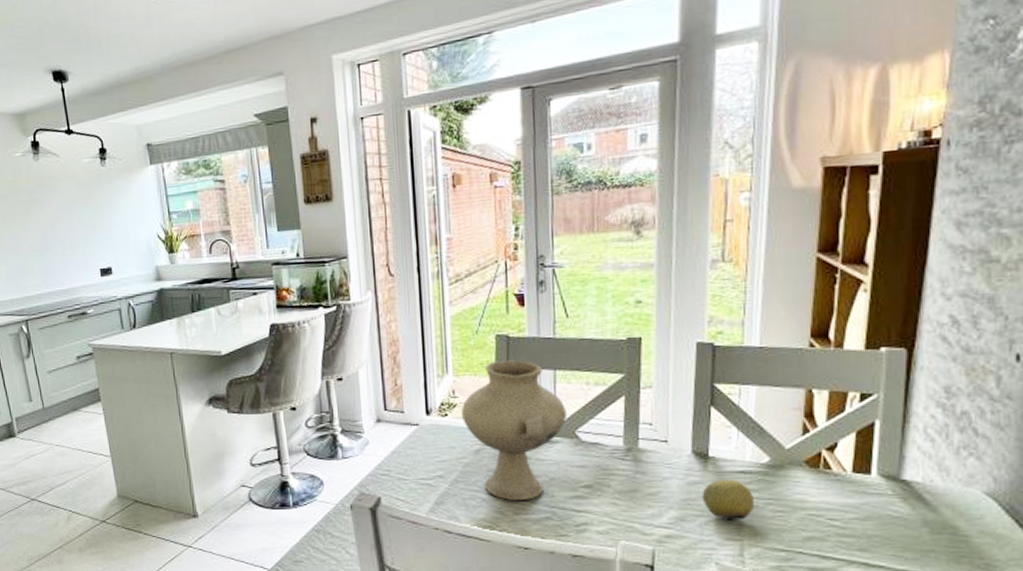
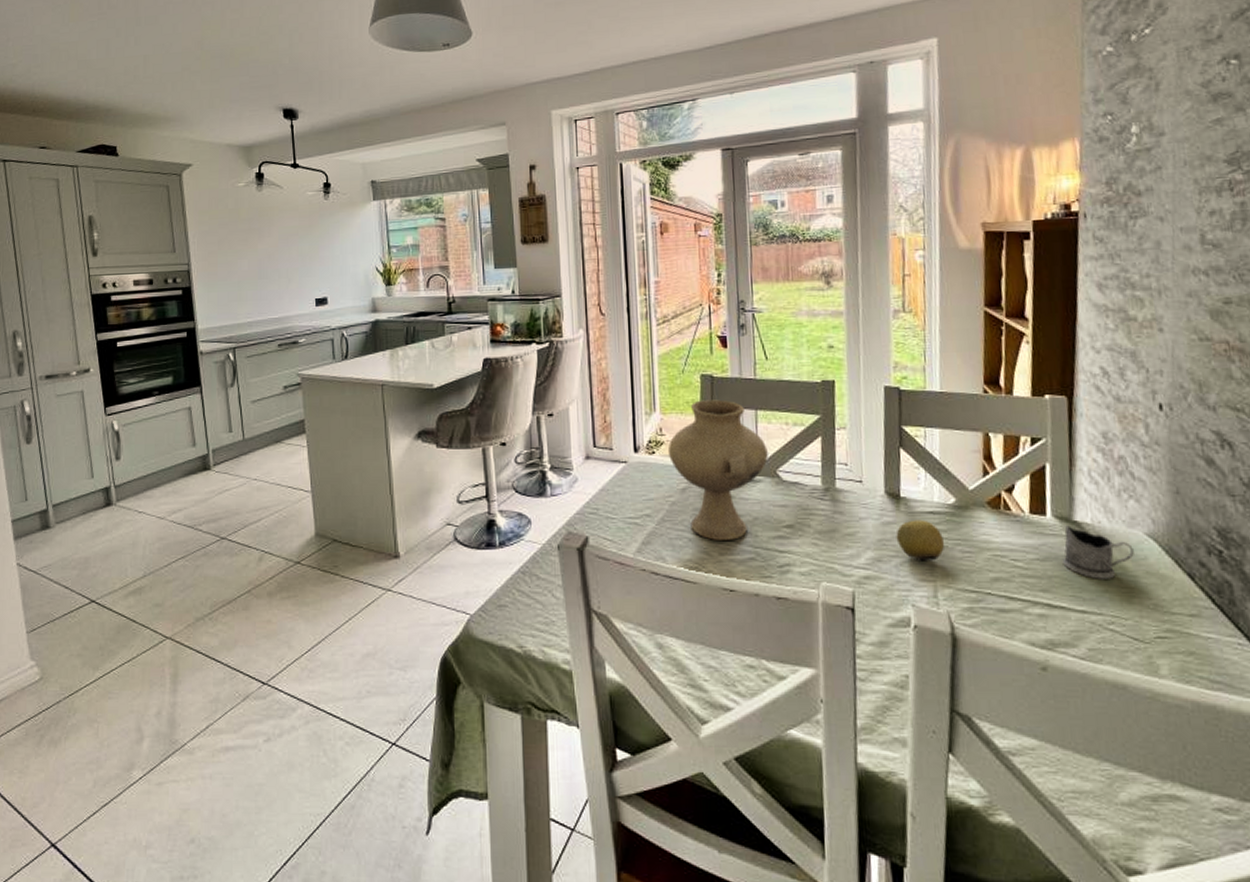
tea glass holder: none [885,484,968,539] -> present [1062,525,1134,579]

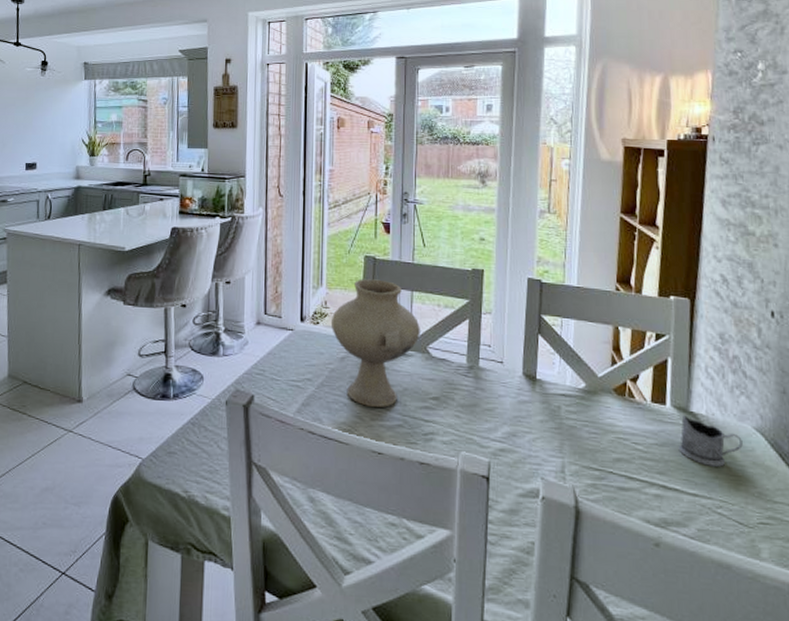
fruit: present [896,519,945,563] -> none [530,400,574,440]

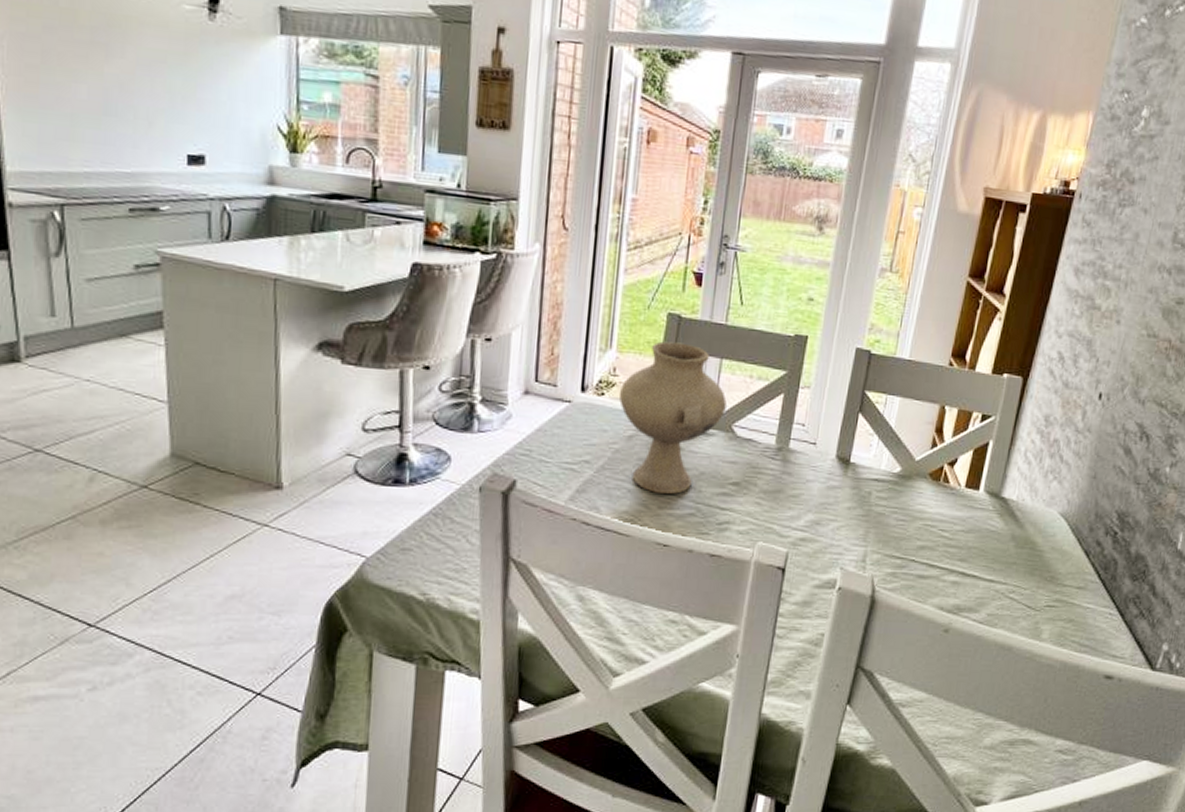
tea glass holder: present [678,415,743,467] -> none [983,501,1046,552]

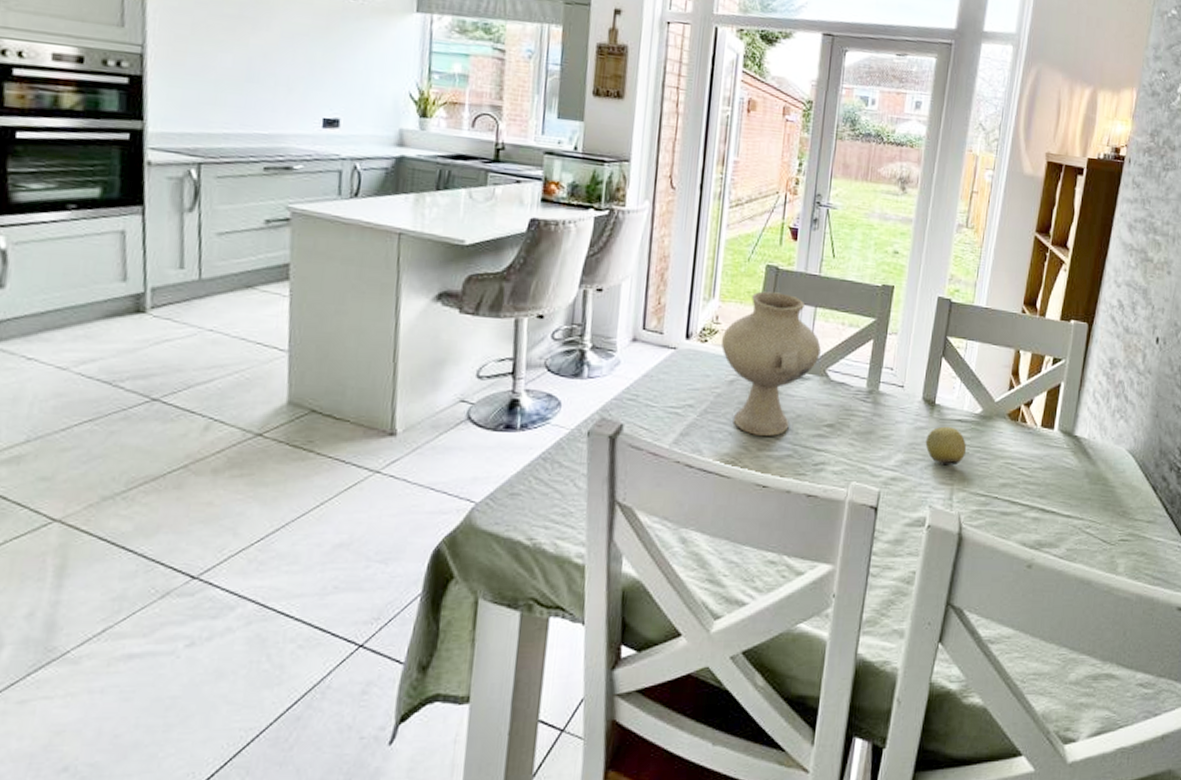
fruit: none [838,486,883,528] -> present [925,426,967,467]

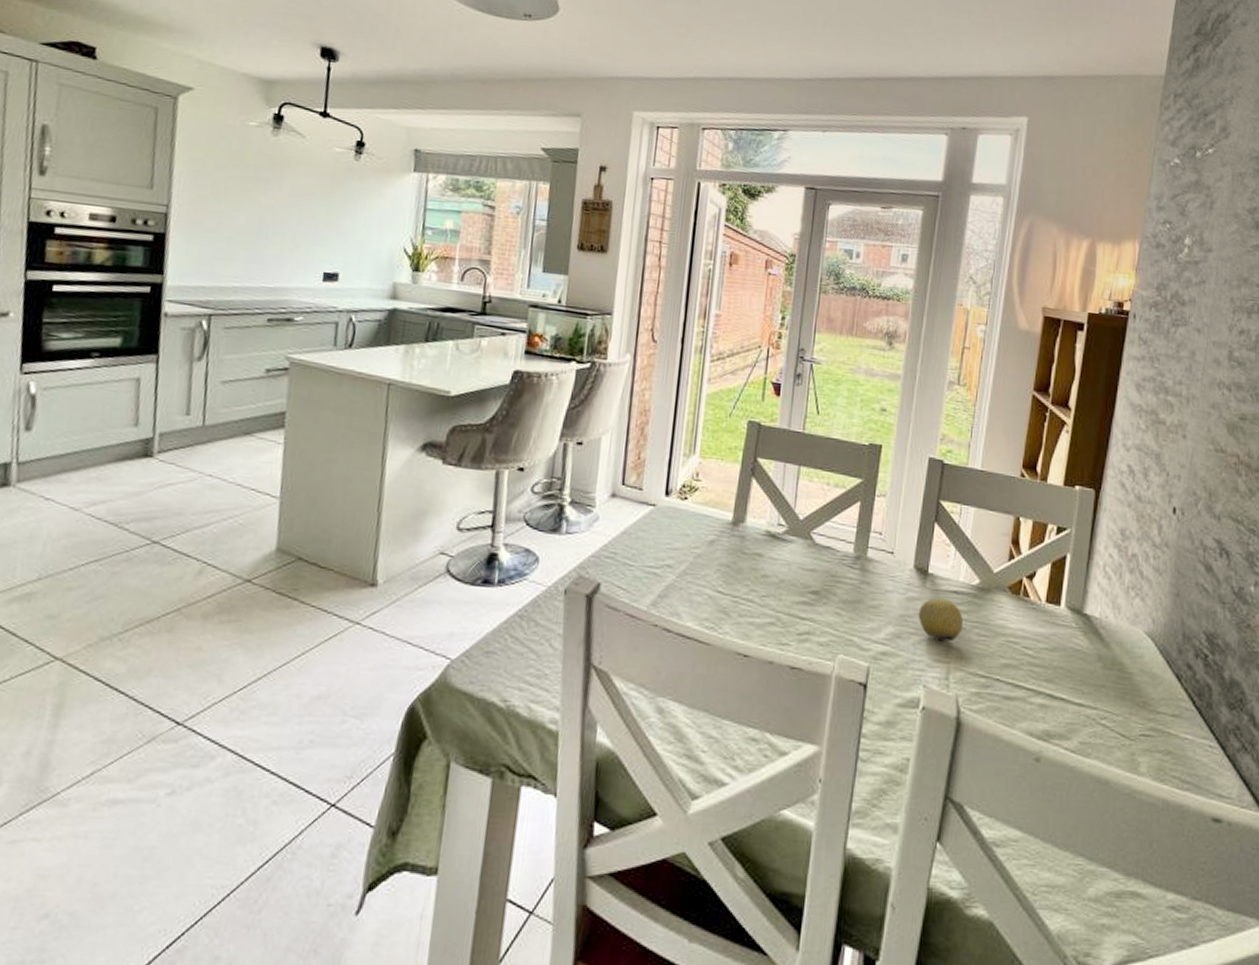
vase: present [721,291,821,436] -> none [701,448,805,602]

